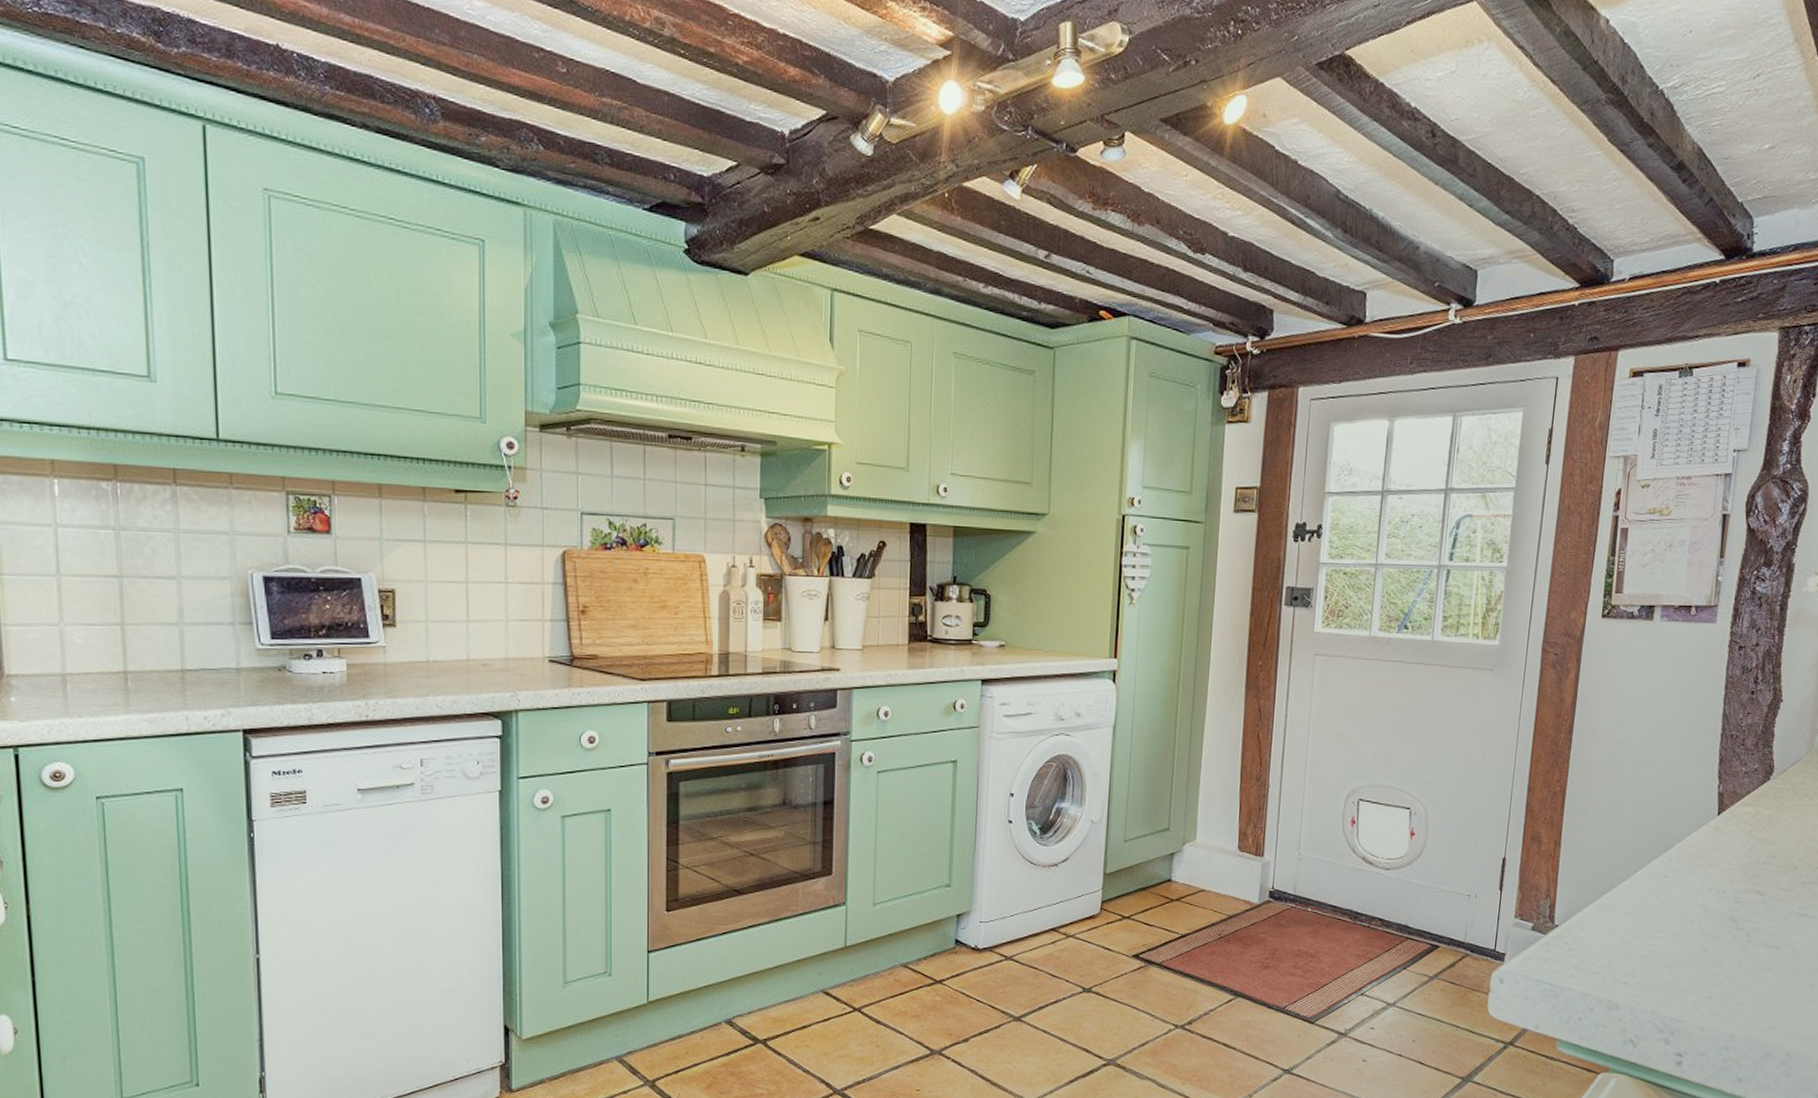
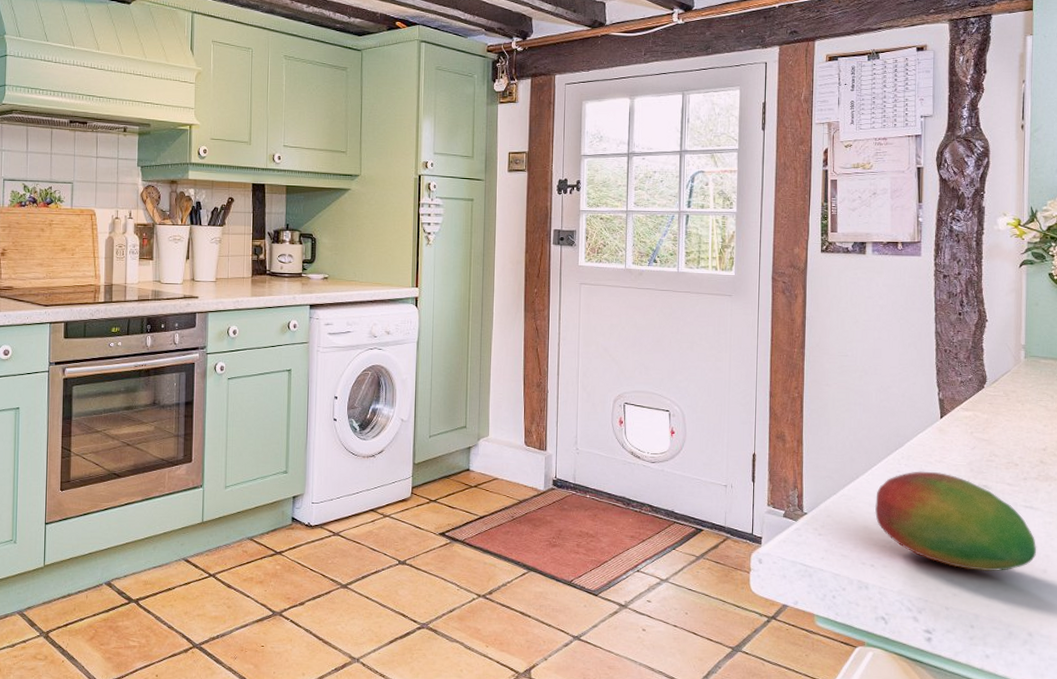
fruit: none [1634,876,1807,988] -> present [874,471,1037,572]

